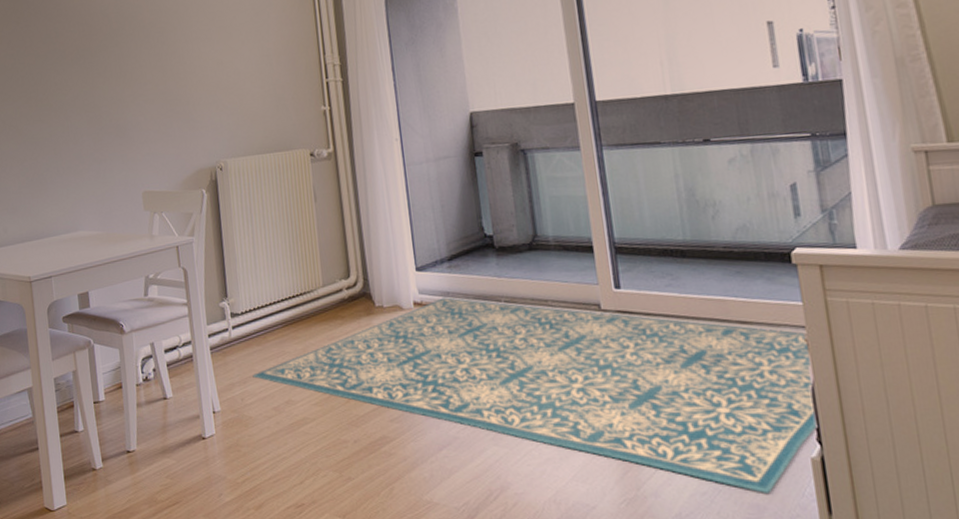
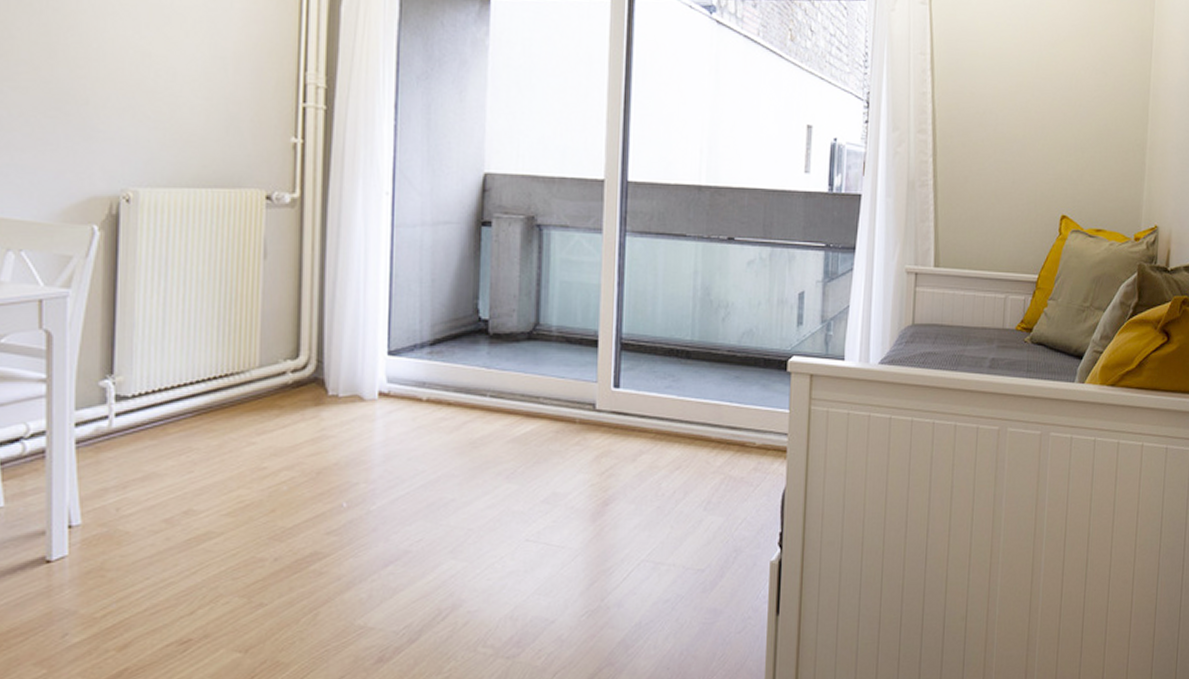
rug: present [252,297,818,493] -> none [138,388,788,598]

